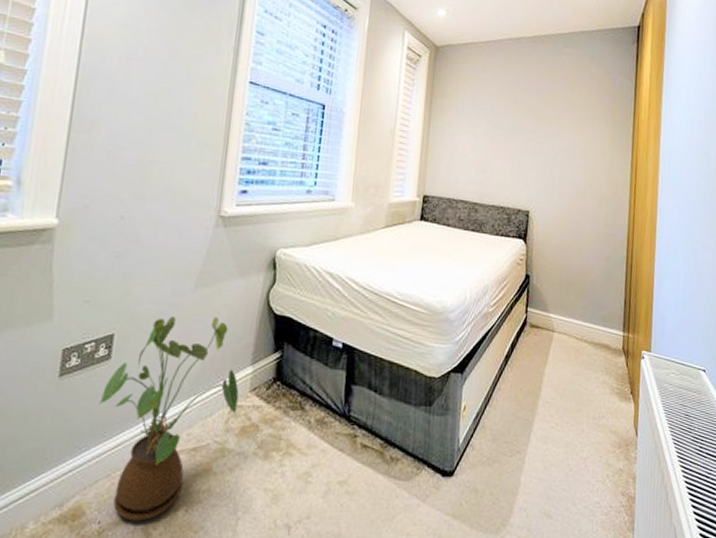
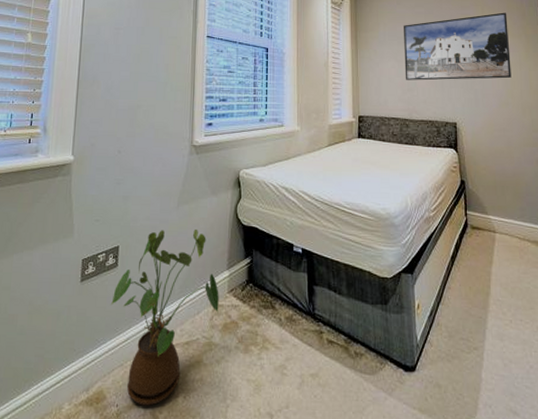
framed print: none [480,92,598,167] -> present [404,12,512,81]

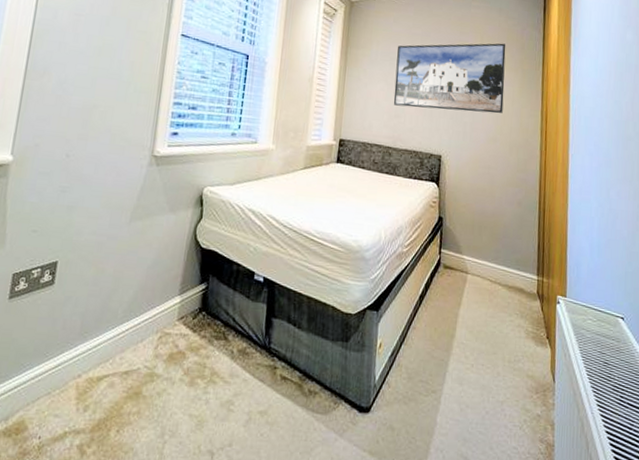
house plant: present [110,228,219,406] -> none [41,247,168,439]

